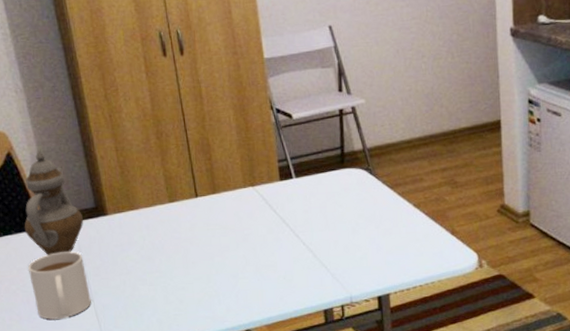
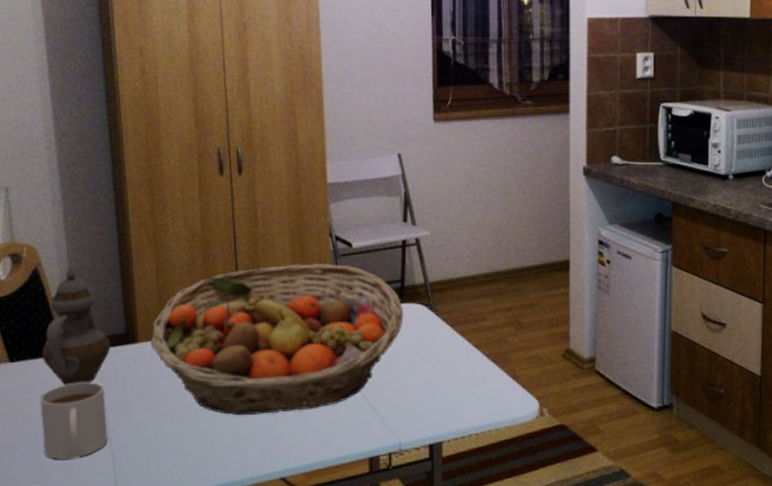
fruit basket: none [118,135,346,277] -> present [150,264,404,416]

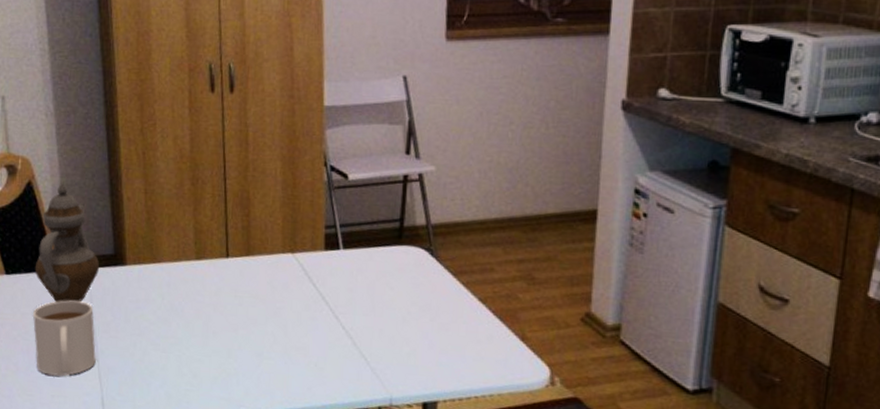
fruit basket: present [150,264,404,416] -> none [138,193,402,352]

